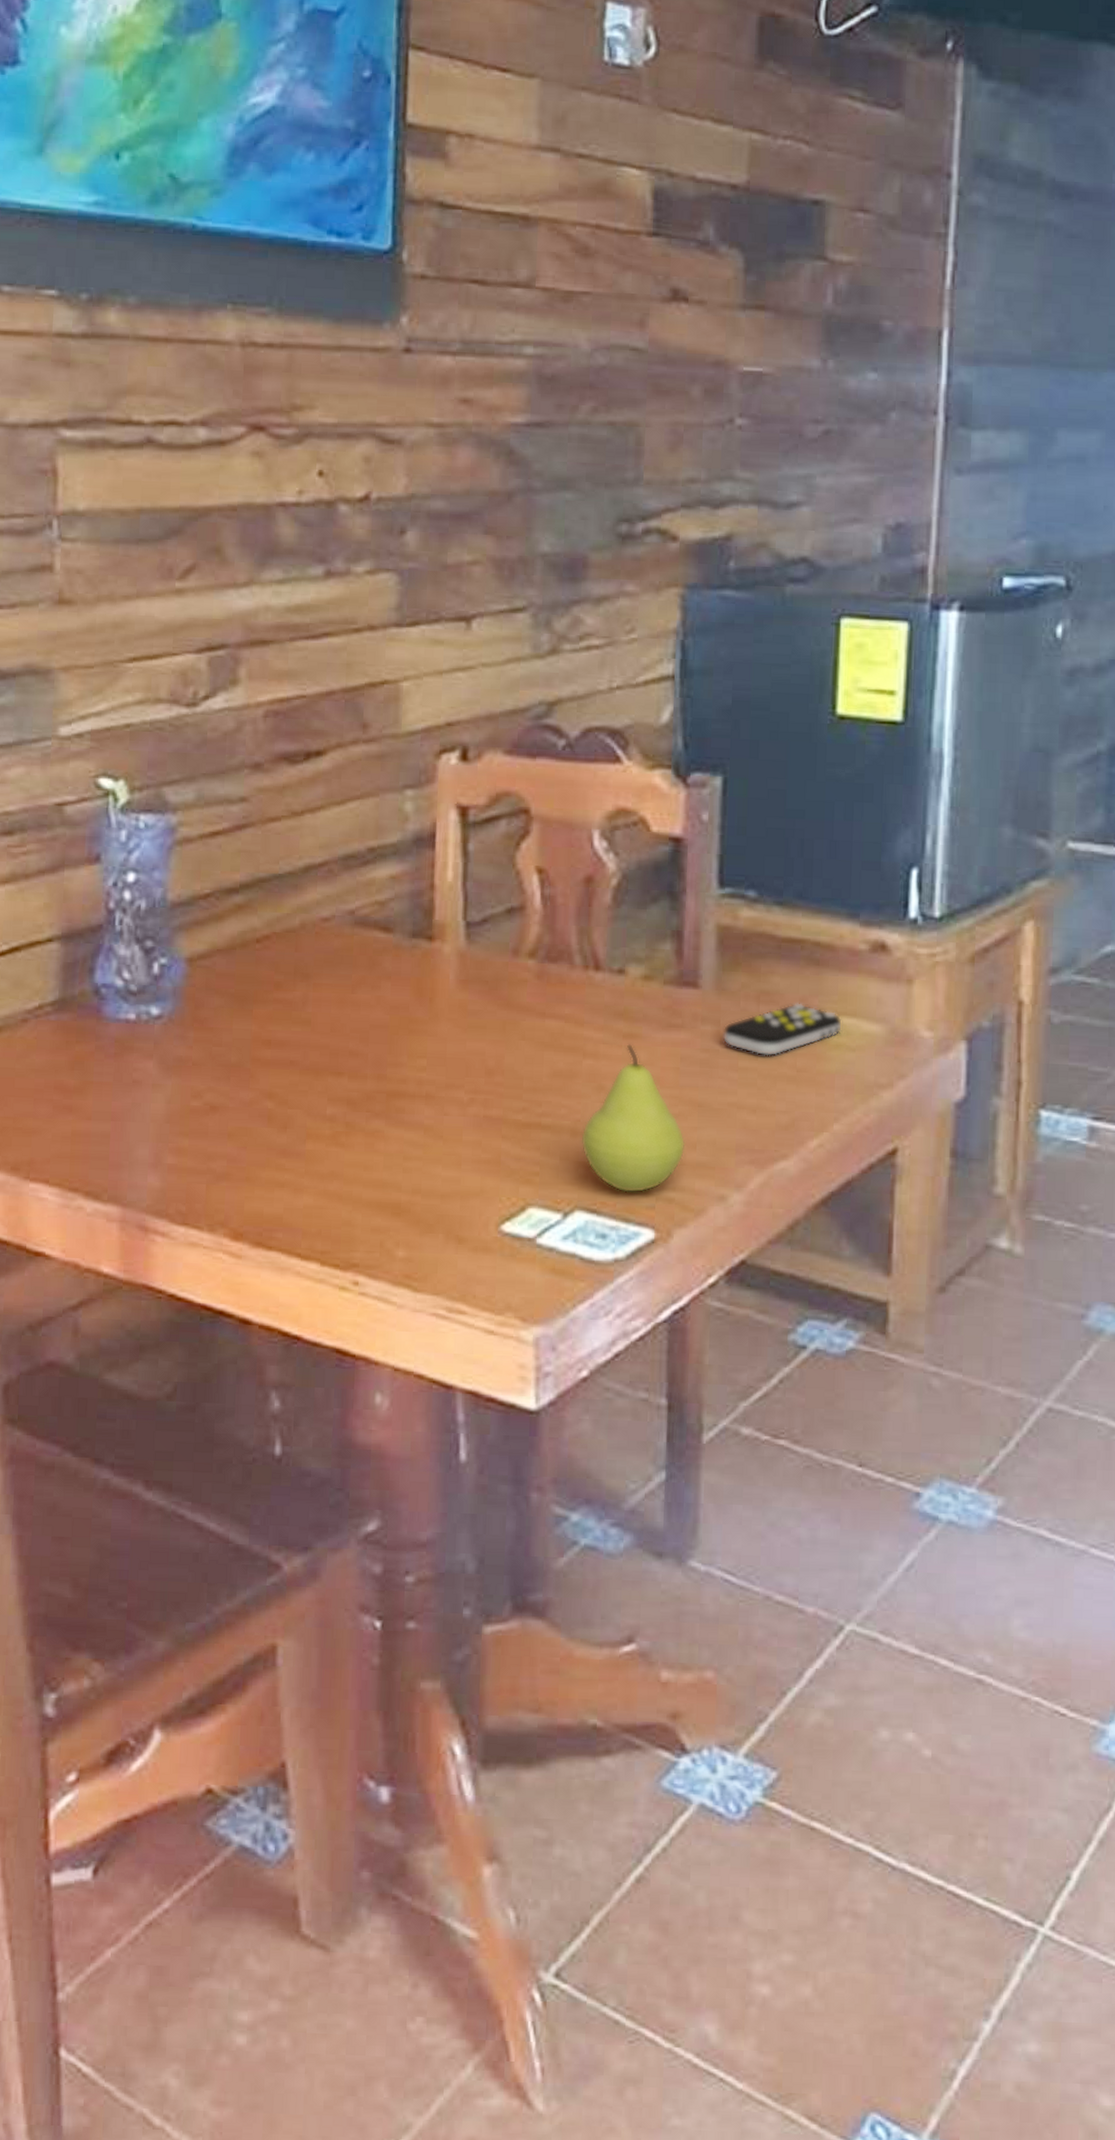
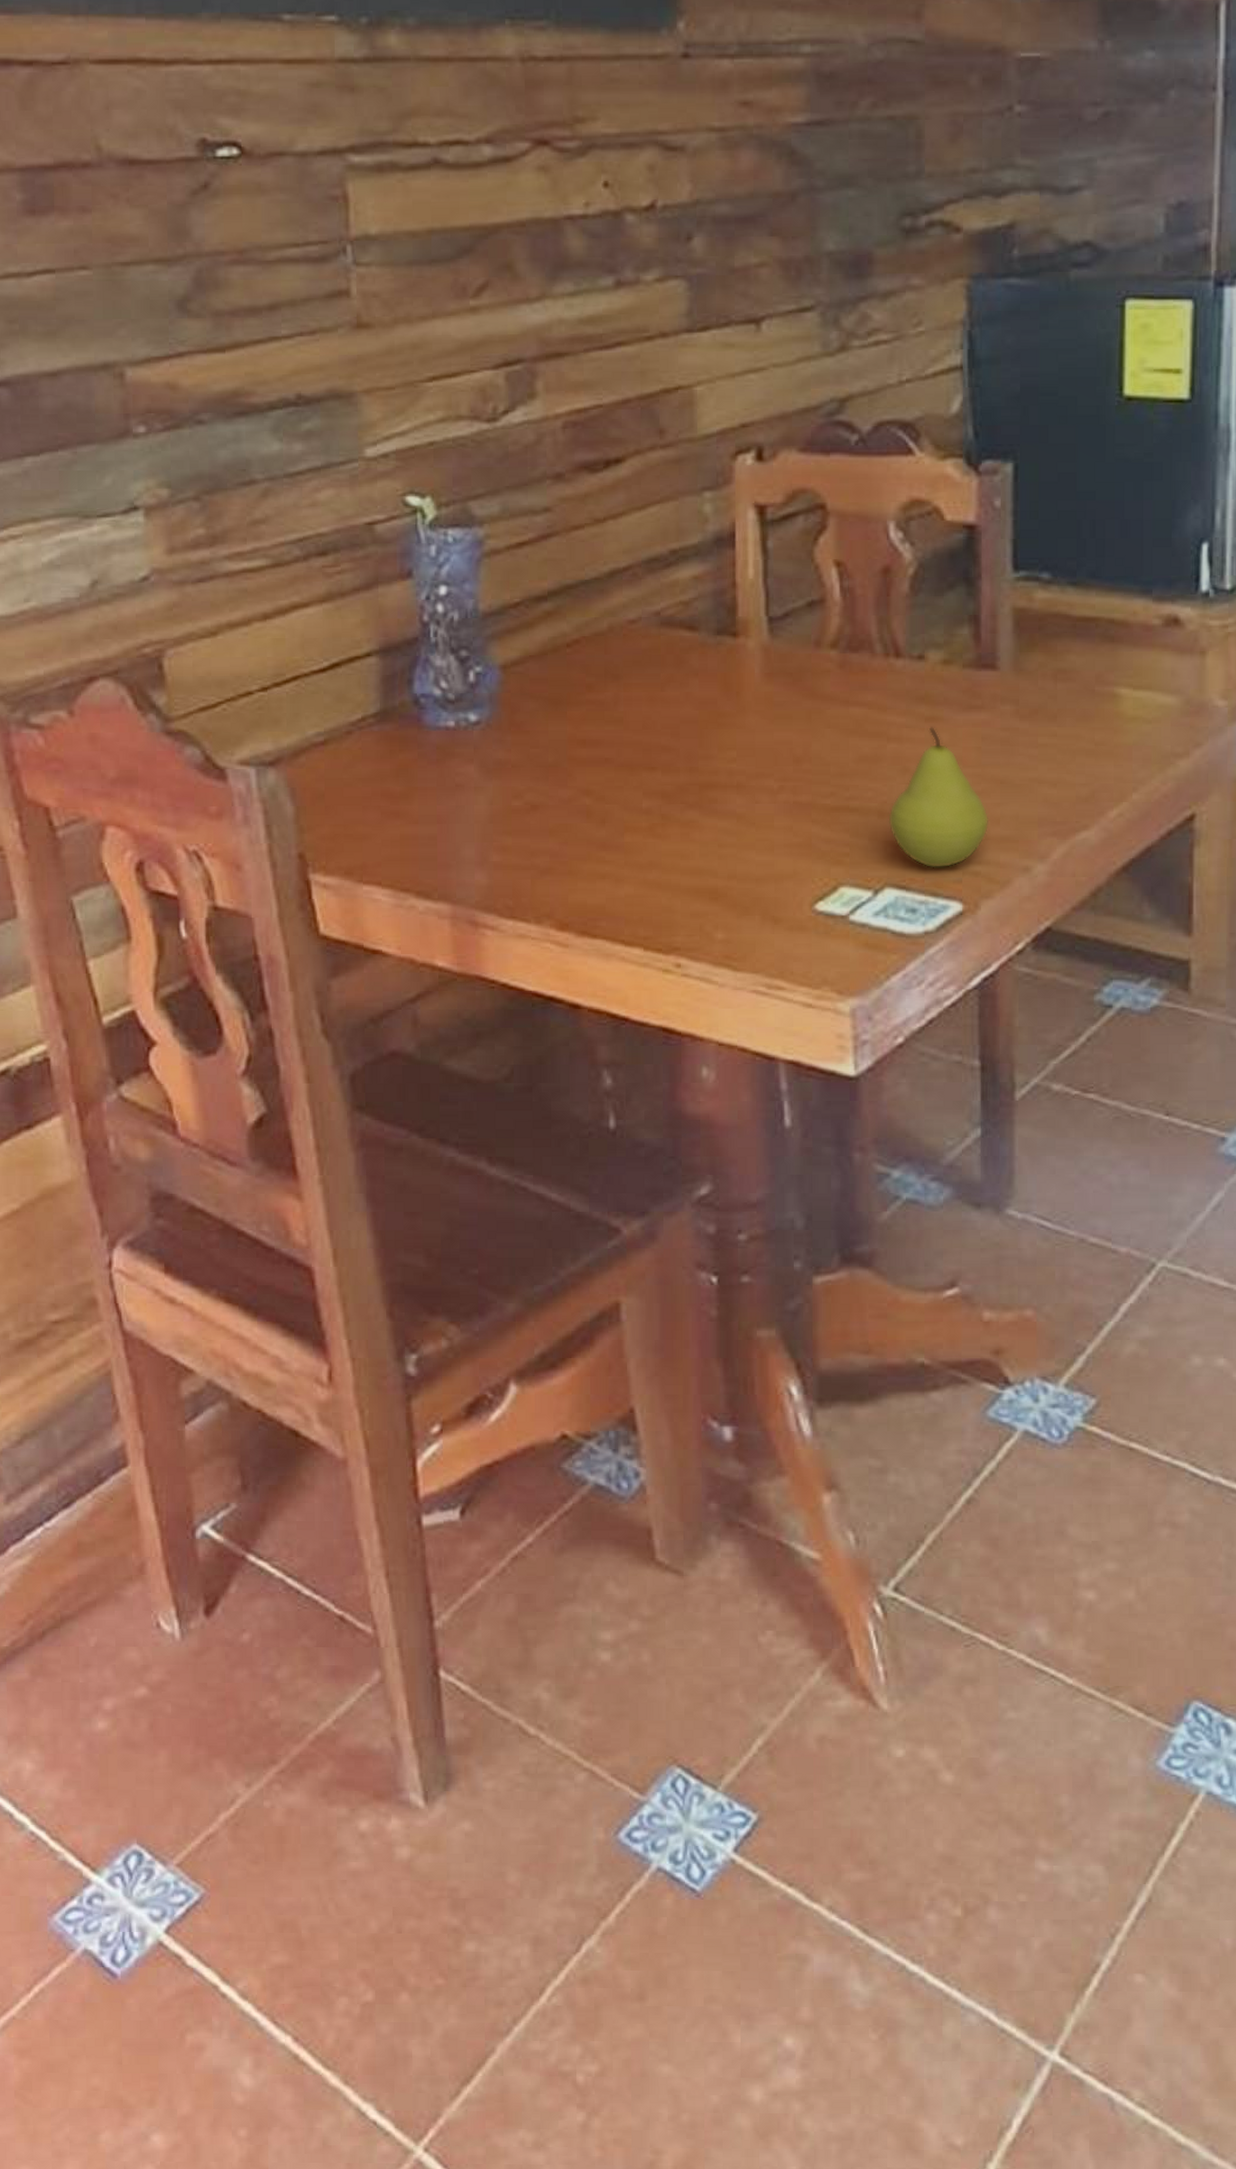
remote control: present [722,1003,843,1057] -> none [1022,679,1139,732]

